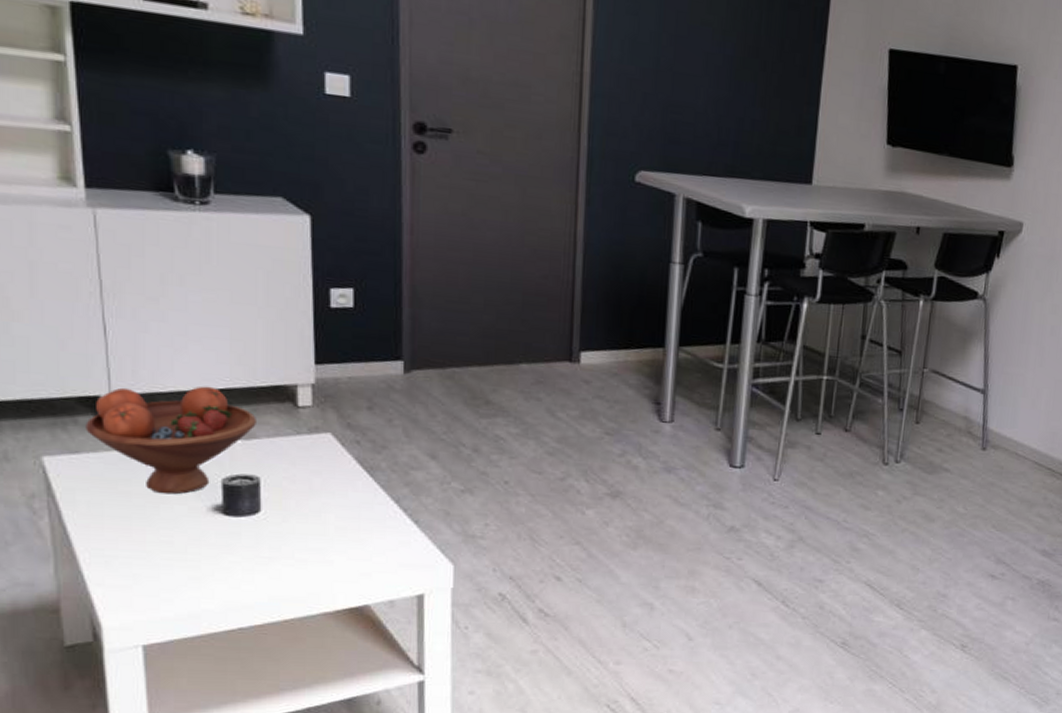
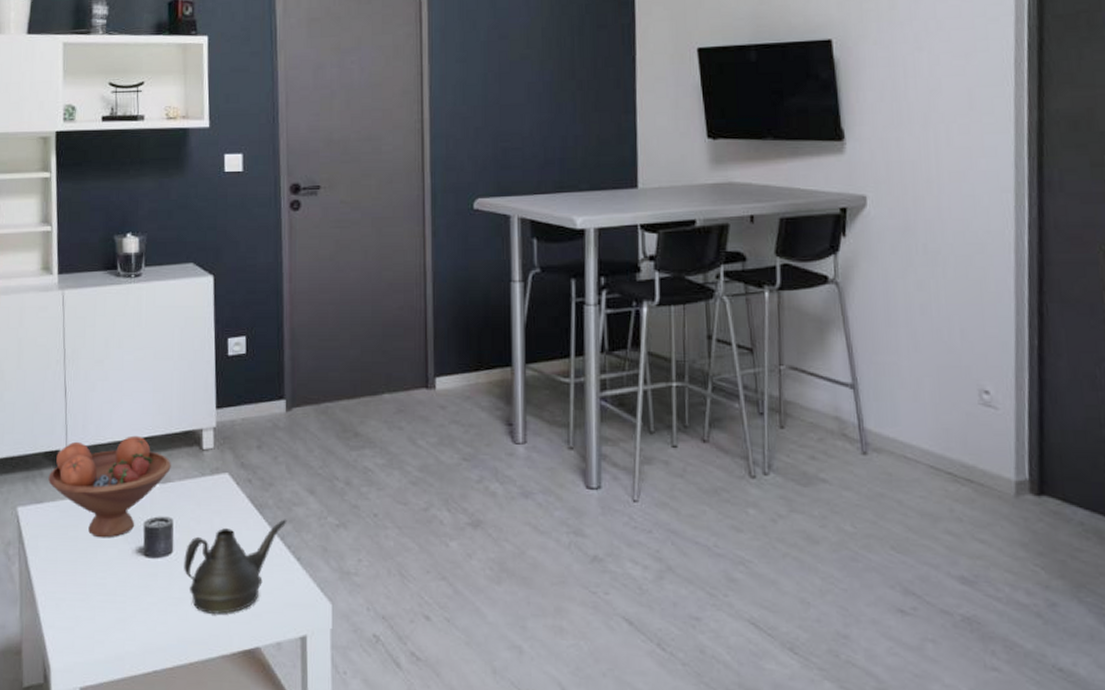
teapot: none [275,482,404,574] -> present [184,519,287,614]

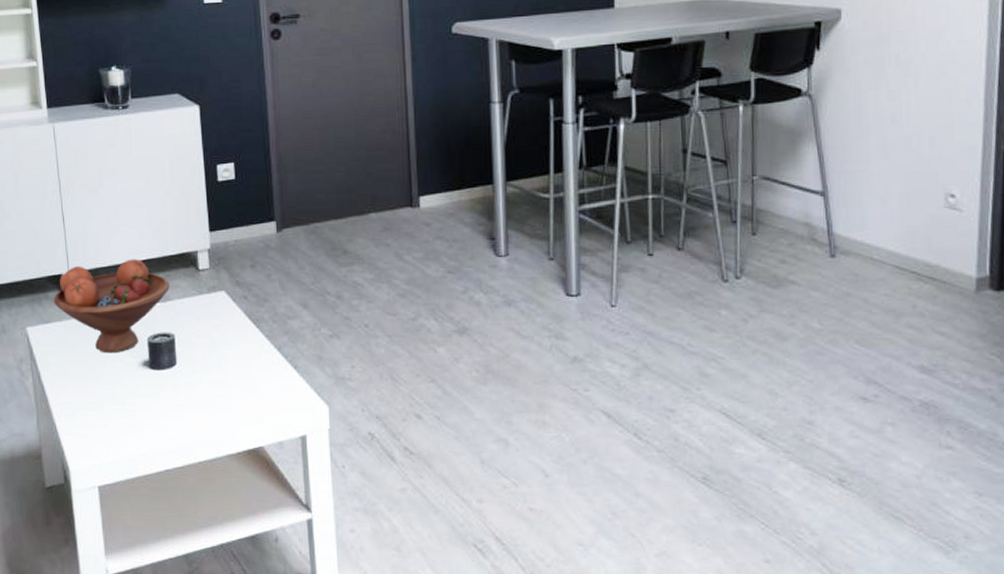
teapot: present [184,519,287,614] -> none [187,331,283,418]

